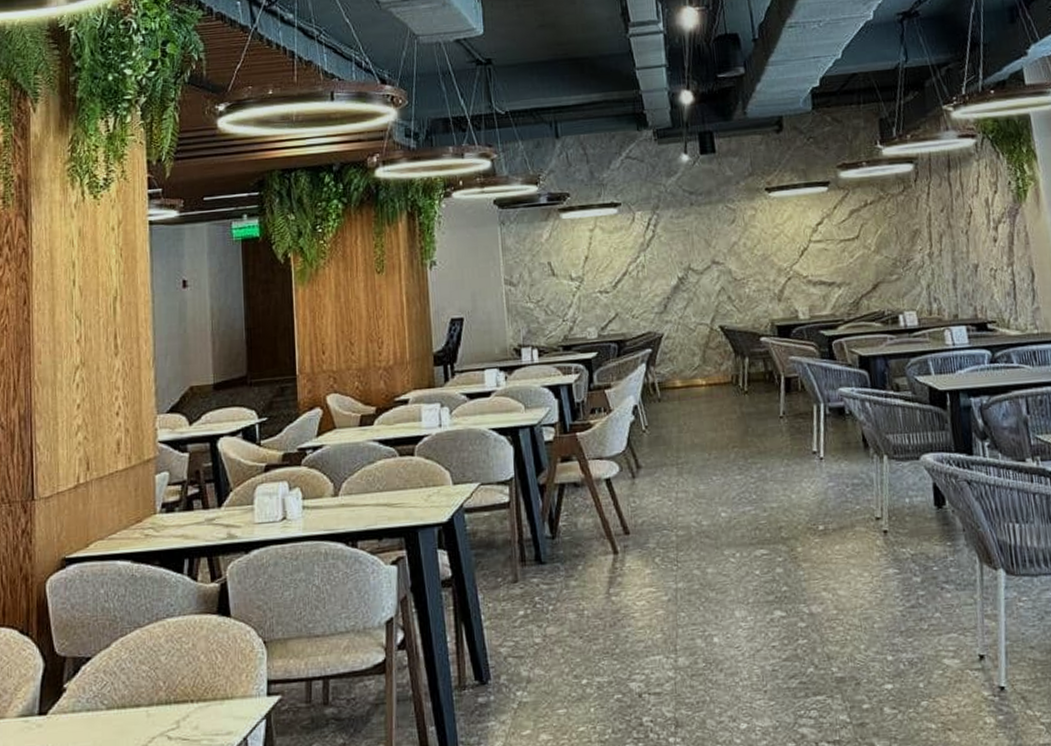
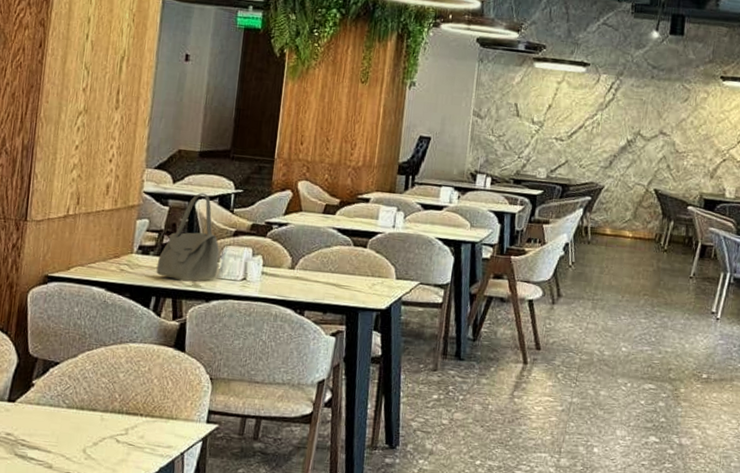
handbag: none [184,429,253,534] -> present [156,192,220,281]

